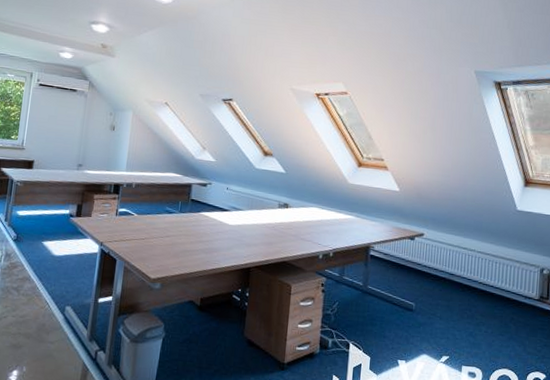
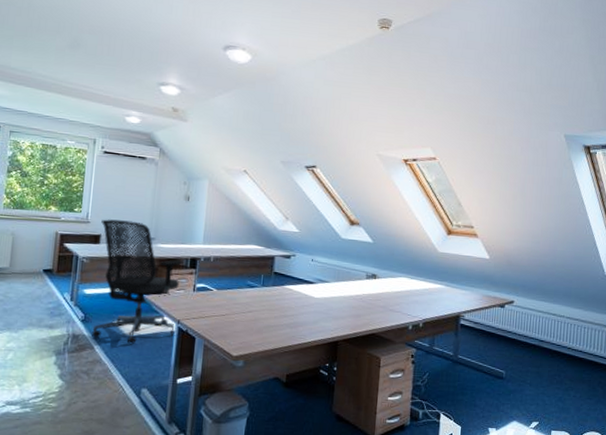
office chair: none [22,146,108,264] -> present [92,219,184,344]

